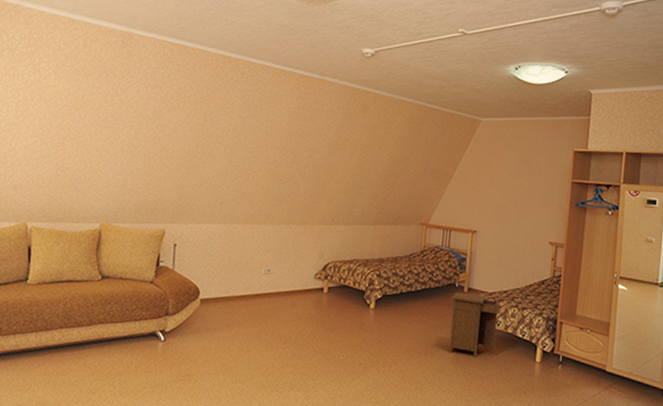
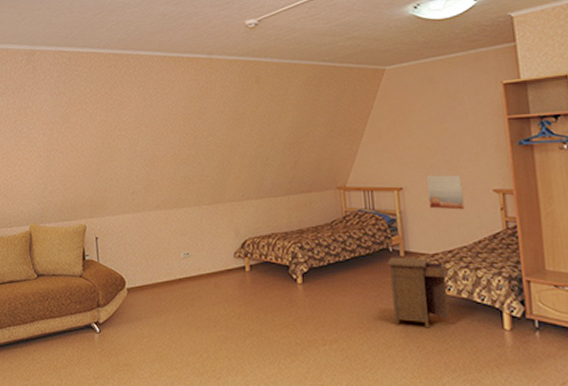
wall art: none [496,222,526,257] -> present [426,175,464,210]

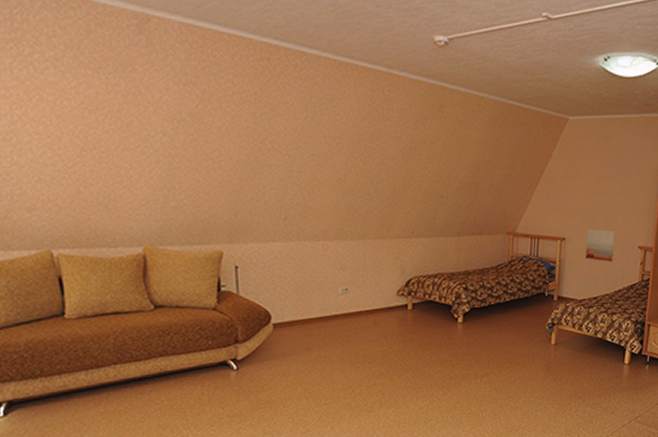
nightstand: present [387,257,450,328] -> none [540,301,589,363]

